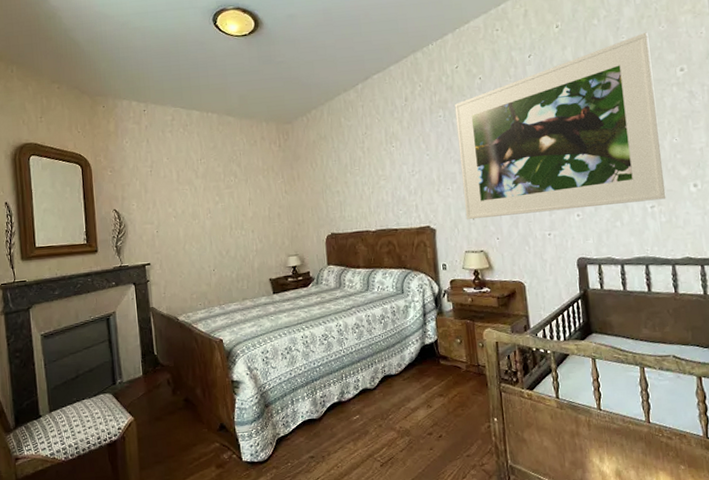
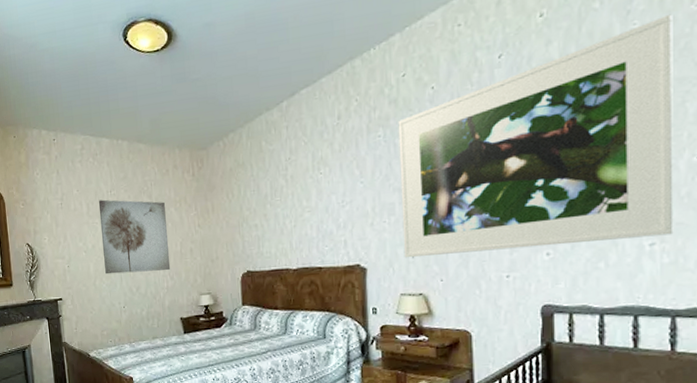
wall art: none [188,167,260,239] -> present [98,199,171,275]

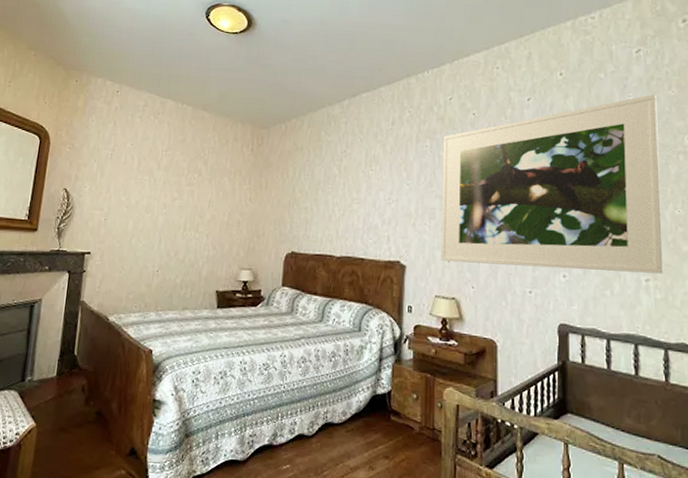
wall art: present [98,199,171,275] -> none [144,157,219,240]

